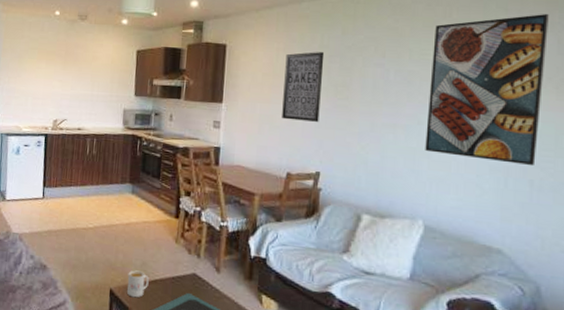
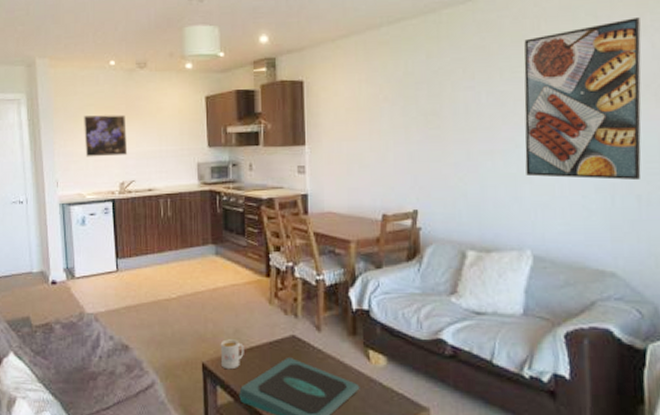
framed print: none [25,58,64,96] -> present [84,114,128,157]
wall art: present [282,52,325,122] -> none [369,80,411,157]

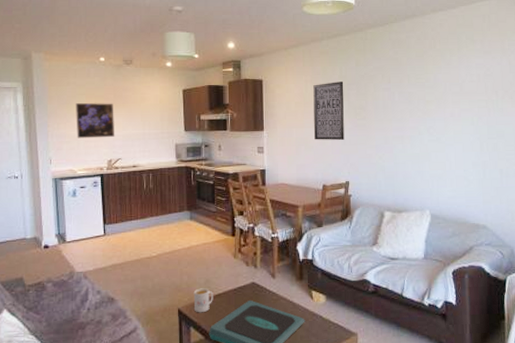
wall art: none [369,80,411,157] -> present [313,82,344,140]
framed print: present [524,18,641,181] -> none [424,43,503,159]

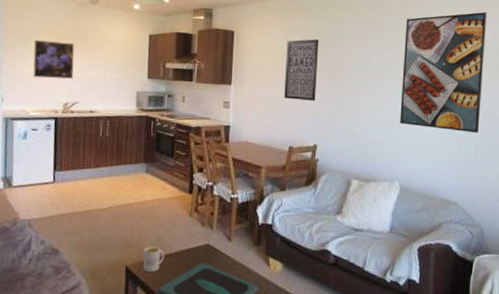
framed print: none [424,43,503,159] -> present [400,12,487,134]

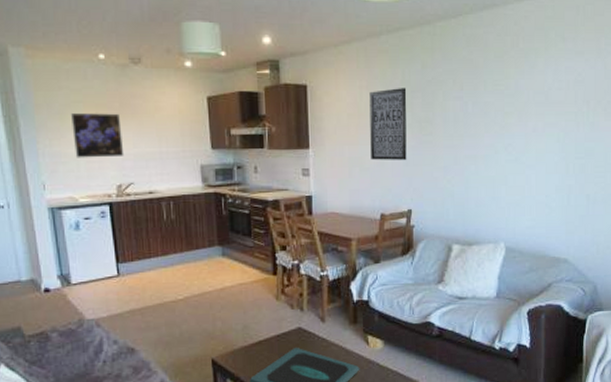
mug: present [143,246,165,273] -> none [229,335,253,363]
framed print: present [400,12,487,134] -> none [502,41,597,183]

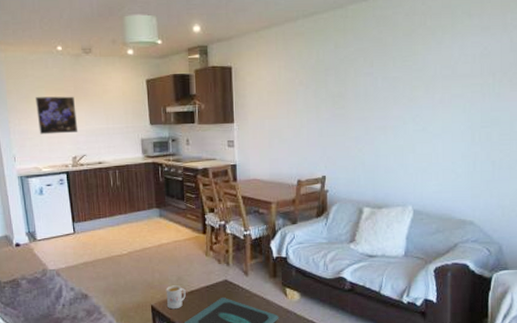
mug: none [229,335,253,363] -> present [166,285,186,310]
wall art: present [369,88,407,160] -> none [287,66,321,132]

